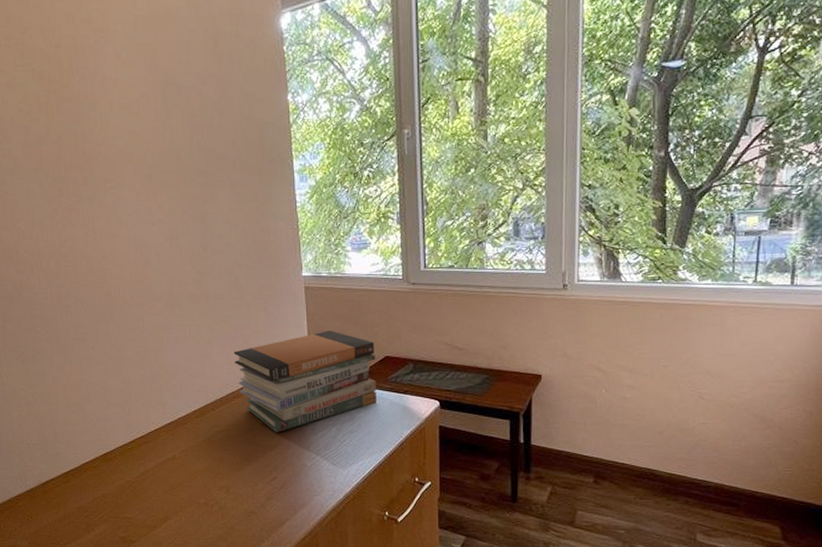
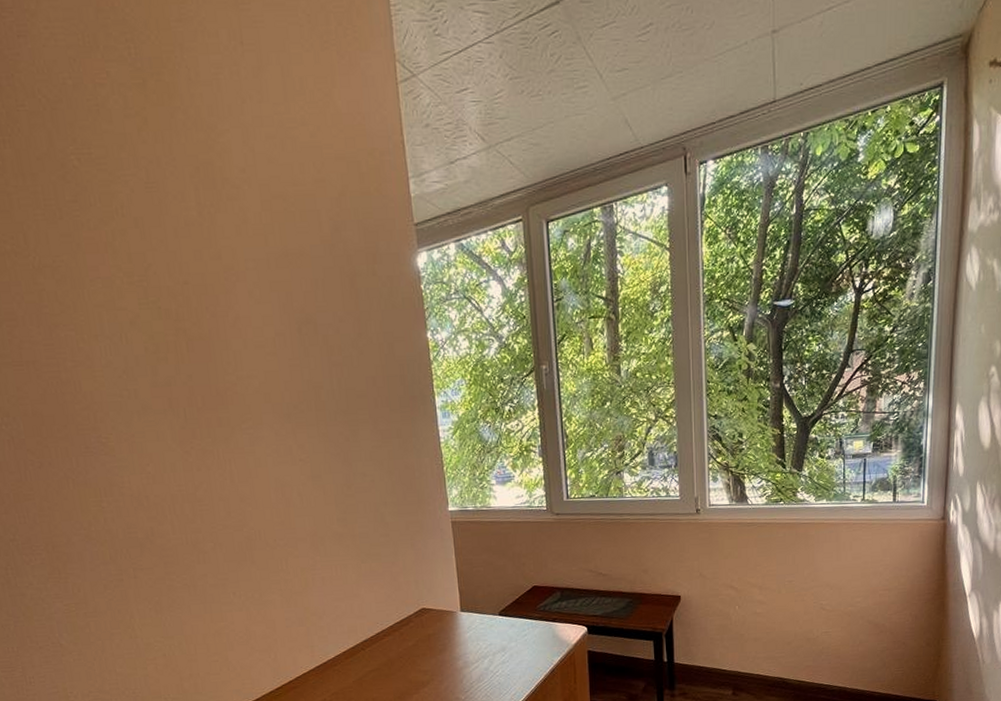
book stack: present [234,330,376,432] -> none [383,563,527,668]

